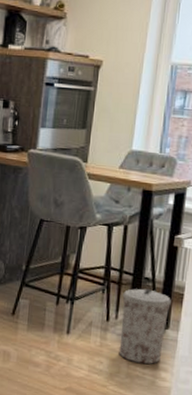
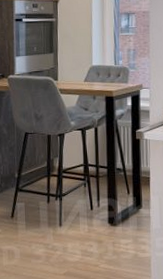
trash can: present [119,288,171,365] -> none [101,177,141,242]

